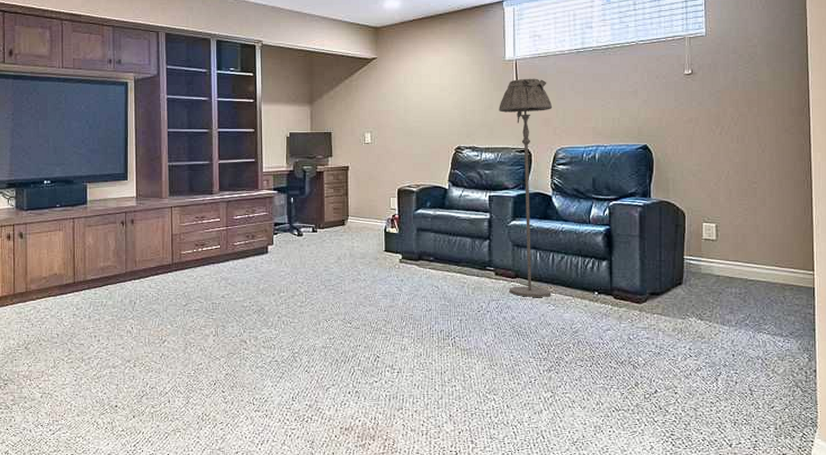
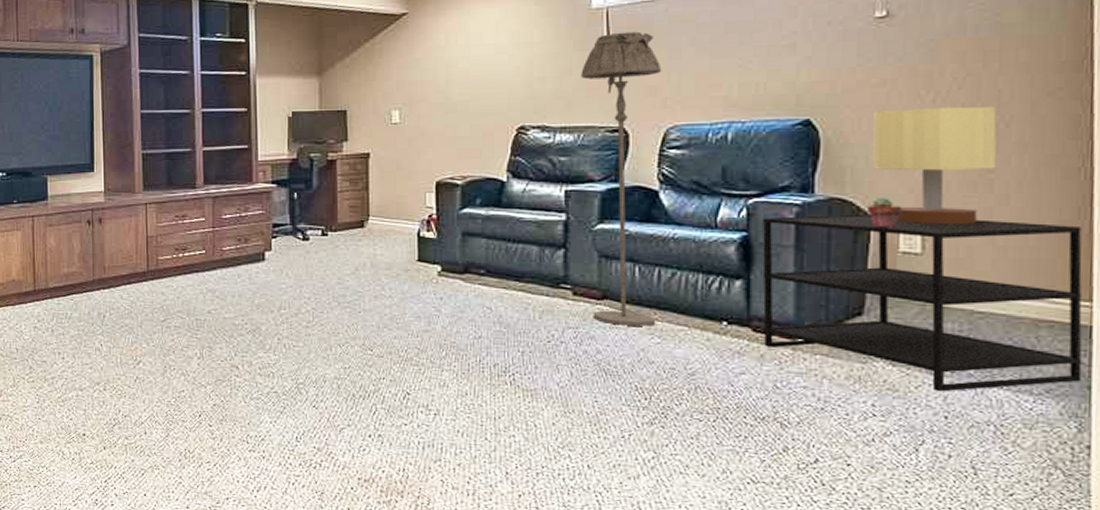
side table: none [619,212,810,337] -> present [762,214,1083,392]
potted succulent: none [683,201,704,223] -> present [868,198,902,230]
table lamp: none [685,137,758,219] -> present [872,105,997,224]

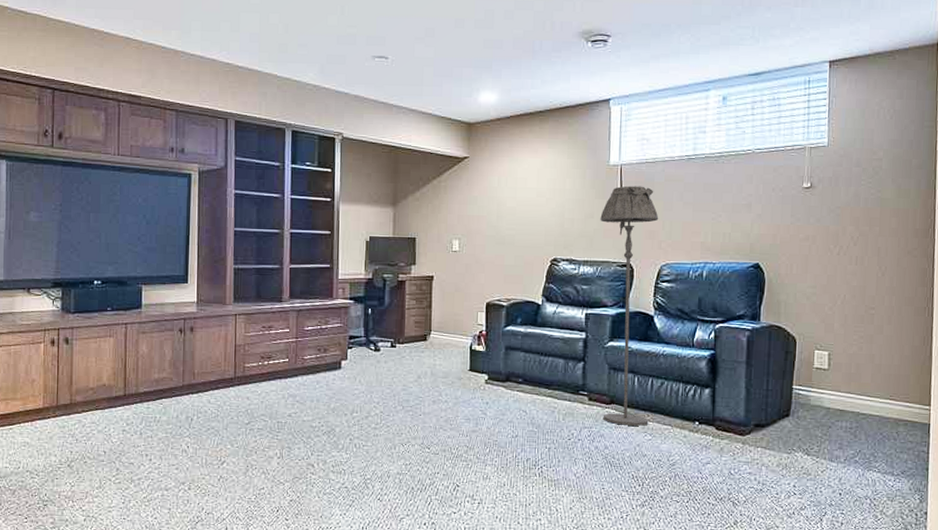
side table: present [762,214,1083,392] -> none [723,338,925,475]
potted succulent: present [868,198,902,230] -> none [794,326,817,351]
table lamp: present [872,105,997,224] -> none [799,258,877,347]

